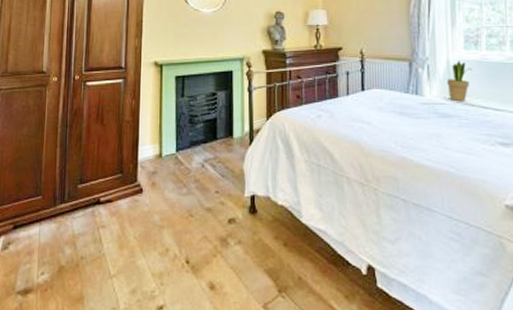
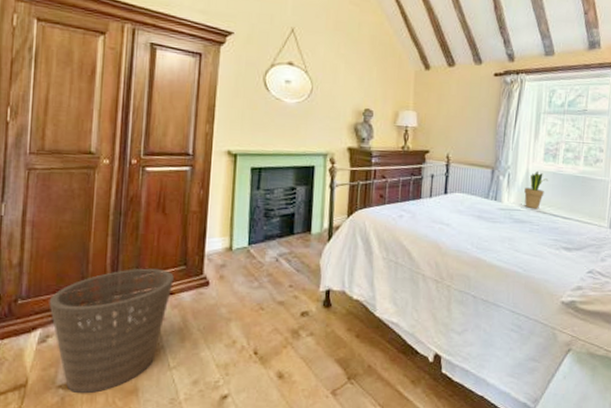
basket: none [10,177,112,301] -> present [49,268,174,394]

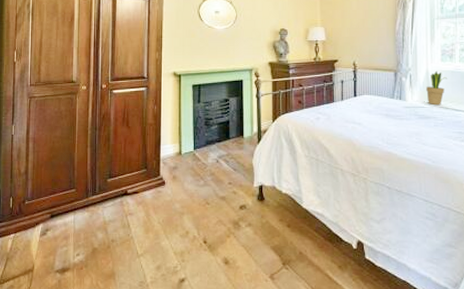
basket: present [49,268,174,394] -> none [47,172,138,278]

